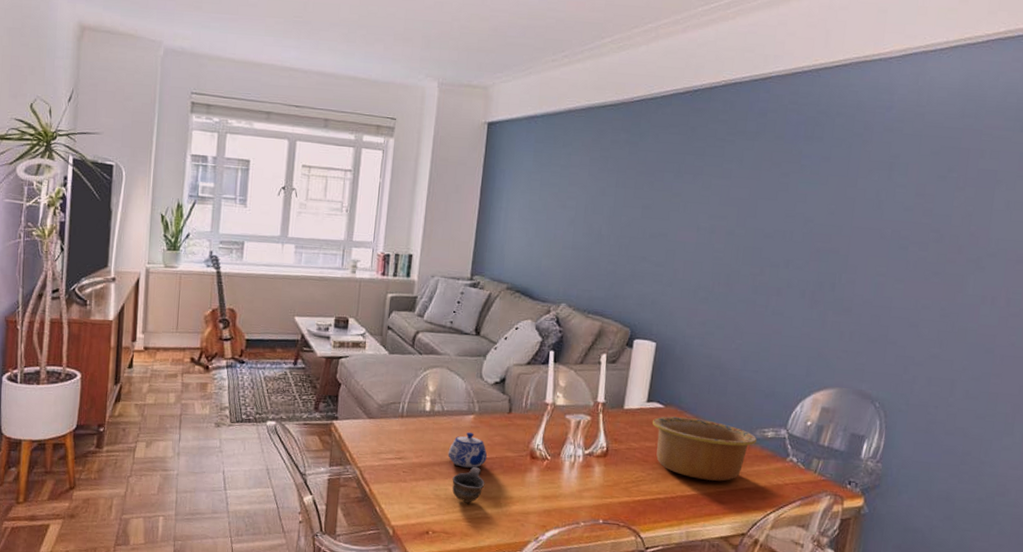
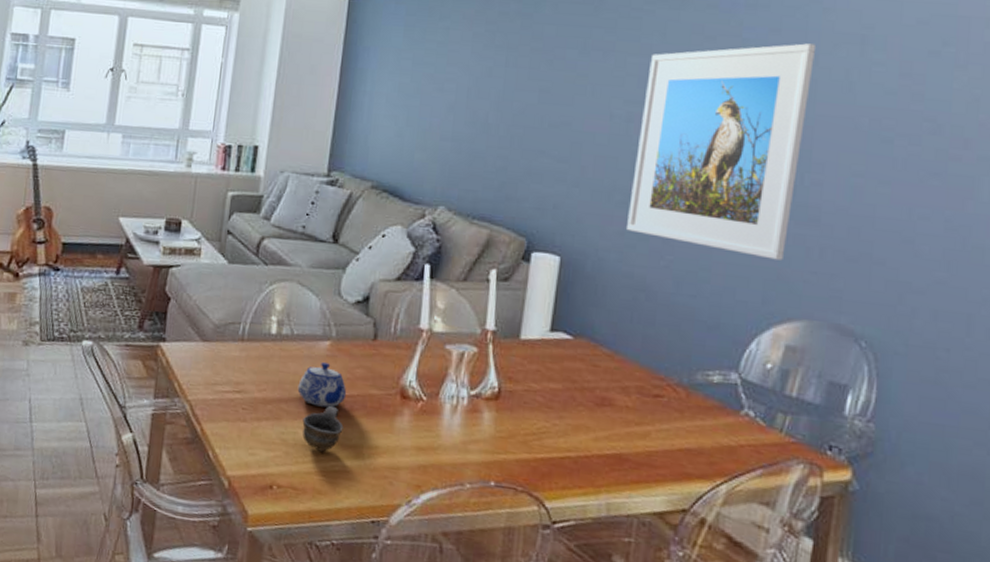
bowl: present [652,416,757,481] -> none [558,350,698,438]
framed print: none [708,169,856,342] -> present [627,43,817,261]

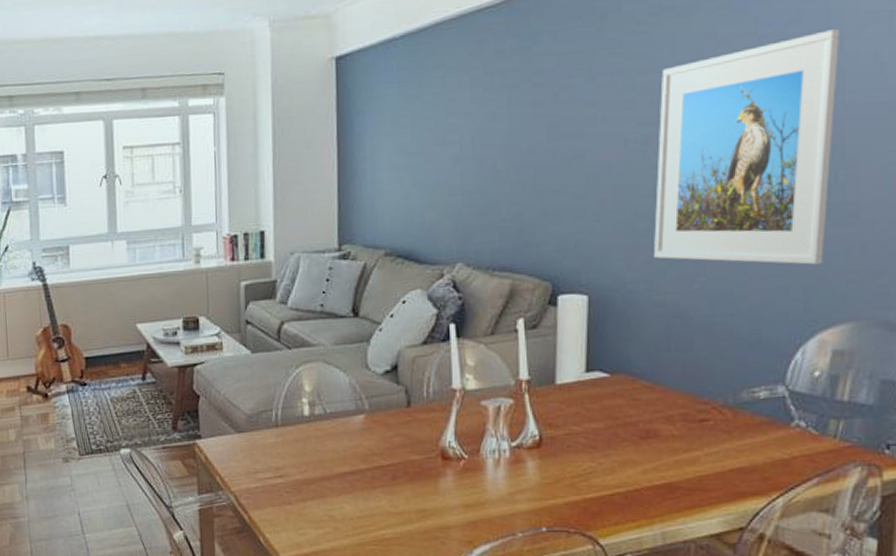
teapot: present [297,362,347,408] -> none [337,436,388,479]
cup: present [302,406,344,452] -> none [347,478,389,522]

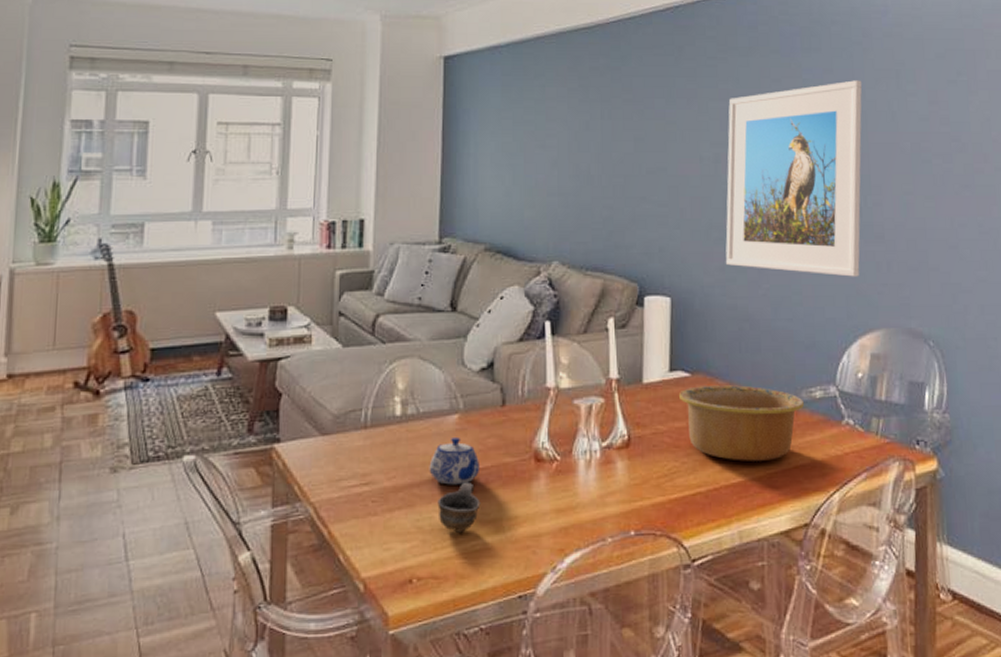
teapot: none [337,436,388,479] -> present [429,438,481,485]
cup: none [347,478,389,522] -> present [437,483,481,533]
bowl: none [597,385,744,463] -> present [679,385,804,461]

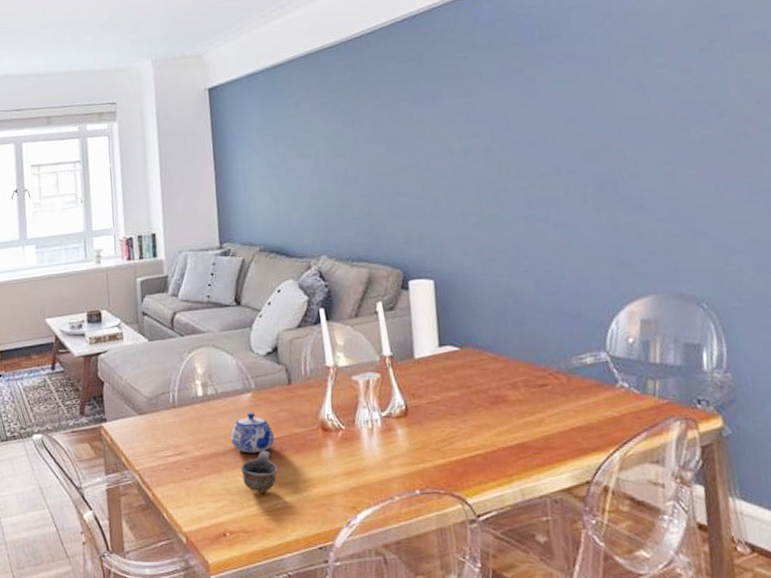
bowl: present [679,385,804,461] -> none [450,356,575,425]
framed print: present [725,80,862,277] -> none [473,60,622,248]

